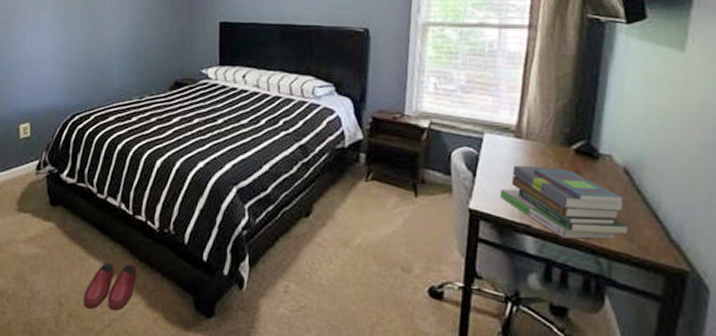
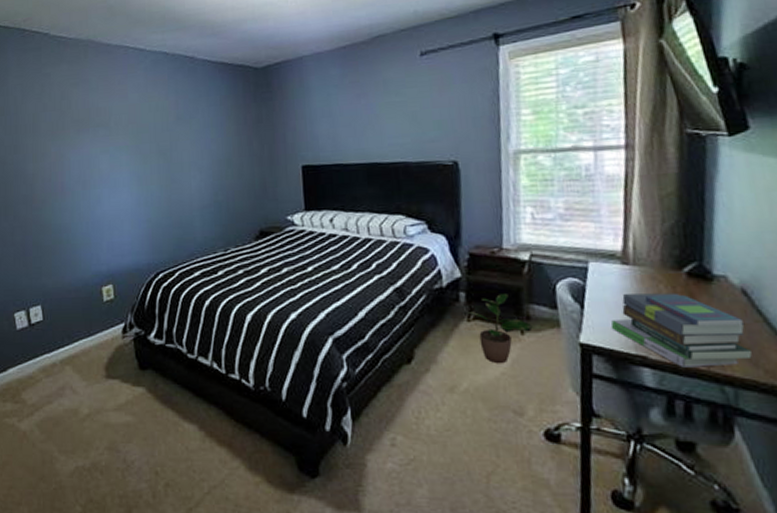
slippers: present [83,262,137,311] -> none [180,426,234,477]
potted plant: none [360,158,426,222] -> present [461,294,533,363]

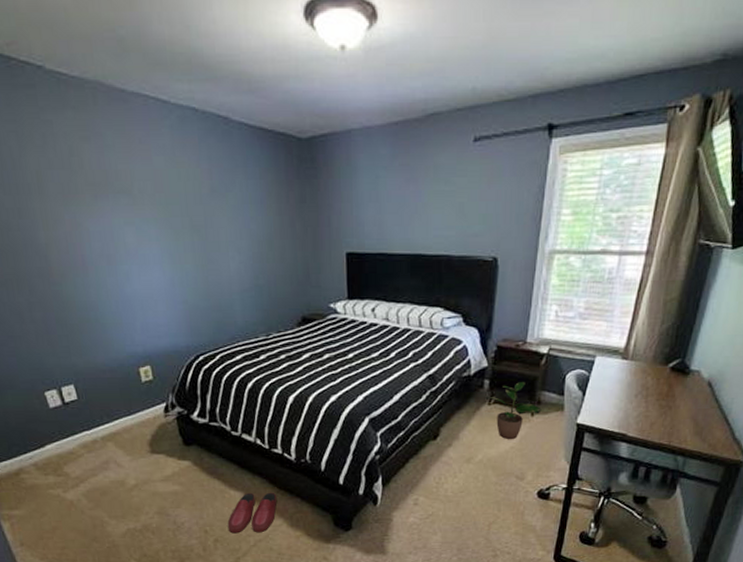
slippers: none [180,426,234,477] -> present [227,492,277,534]
books: present [610,293,753,368] -> none [603,384,704,442]

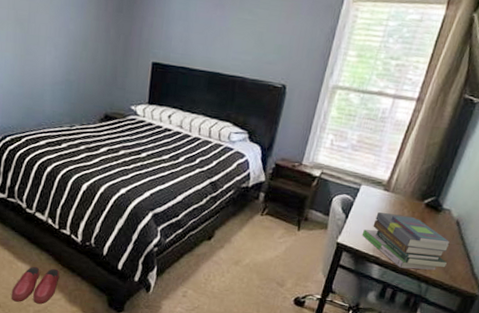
potted plant: present [484,382,542,439] -> none [258,199,308,249]
books: none [603,384,704,442] -> present [362,212,450,271]

